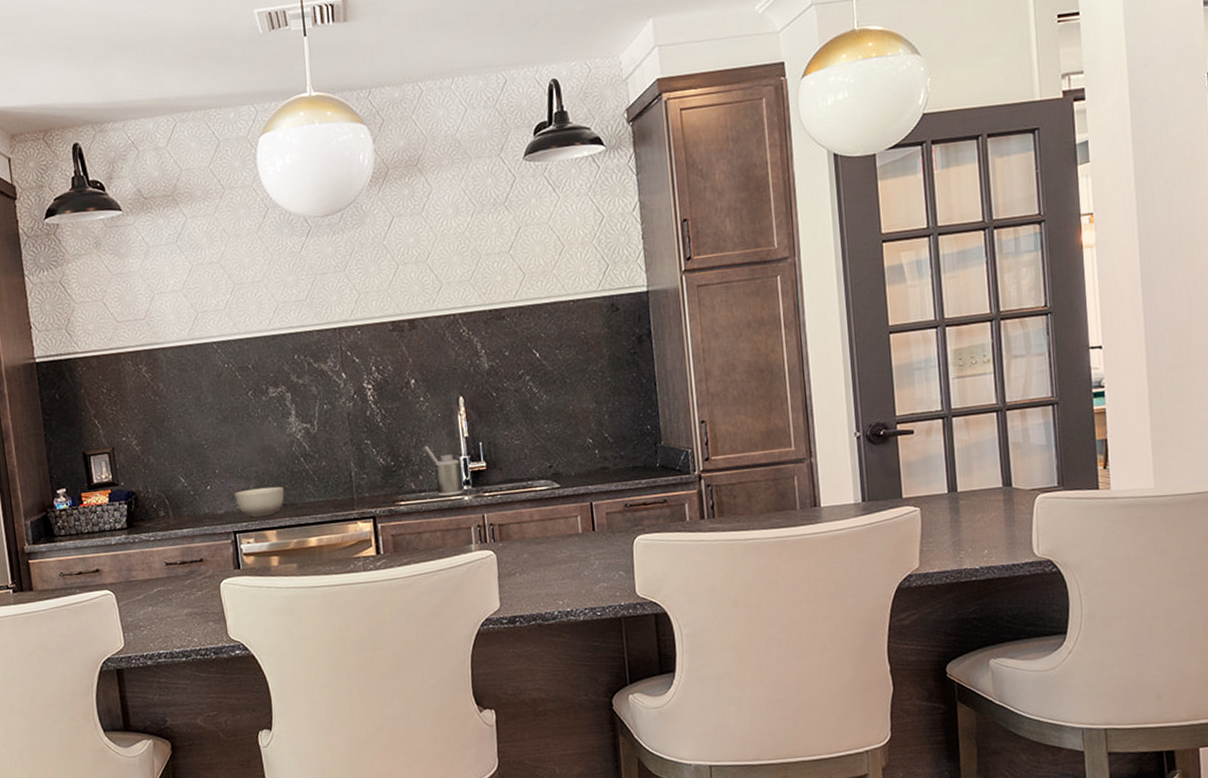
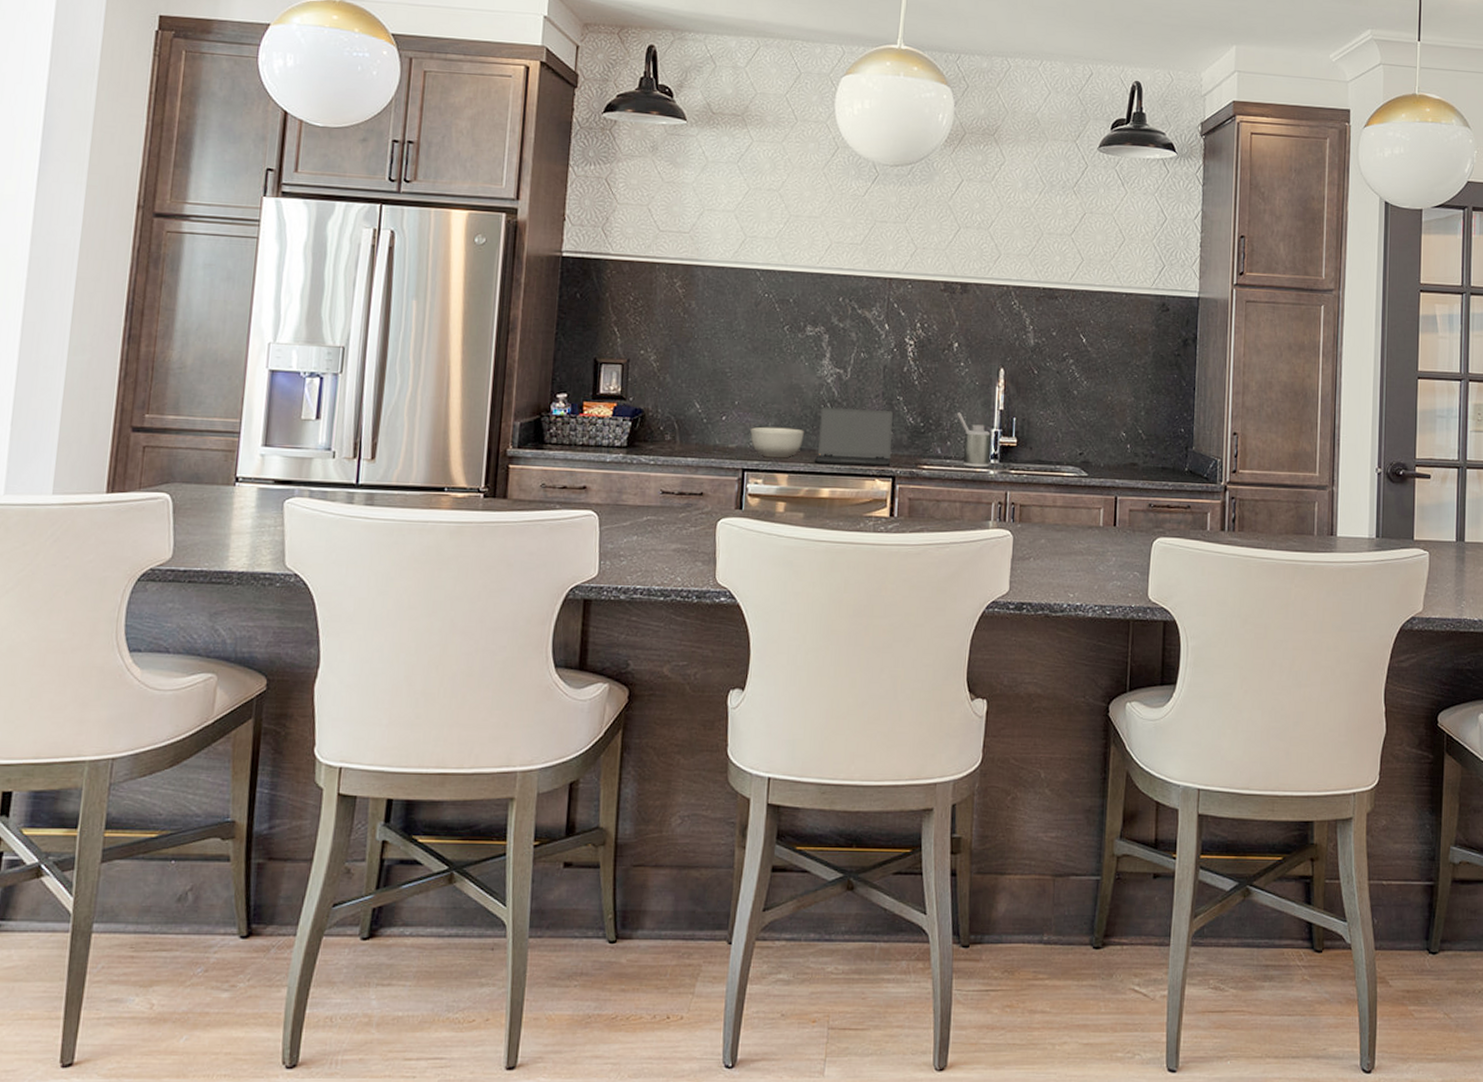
laptop: none [295,455,369,516] -> present [814,408,893,467]

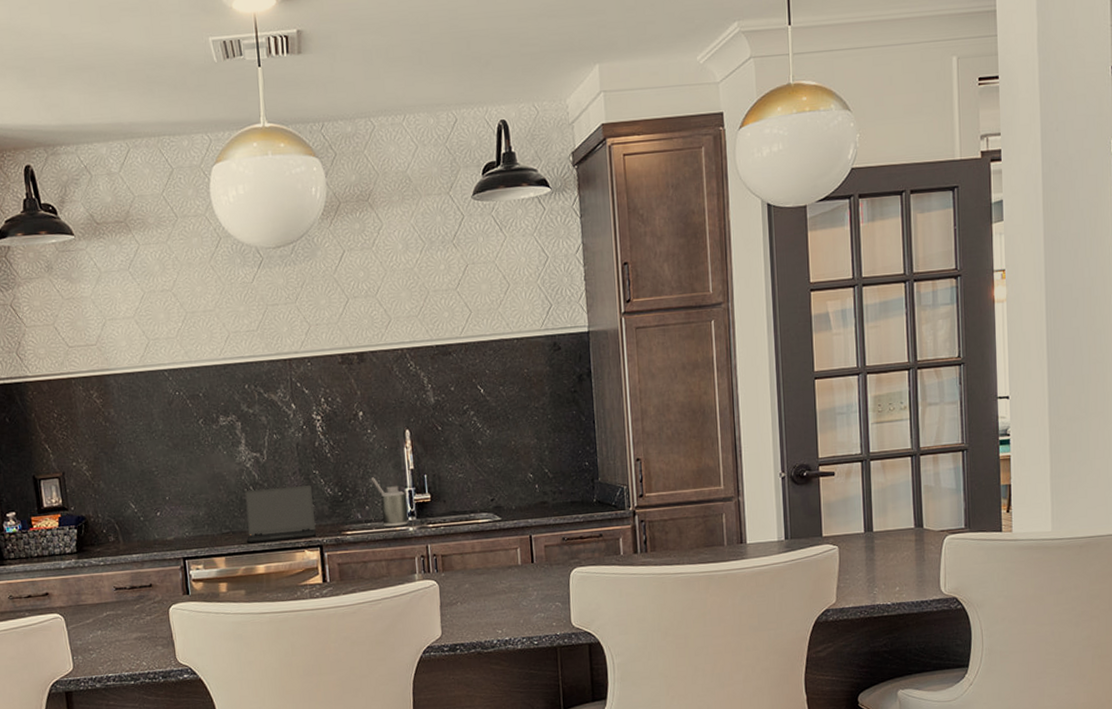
bowl: present [750,426,805,460] -> none [184,514,234,545]

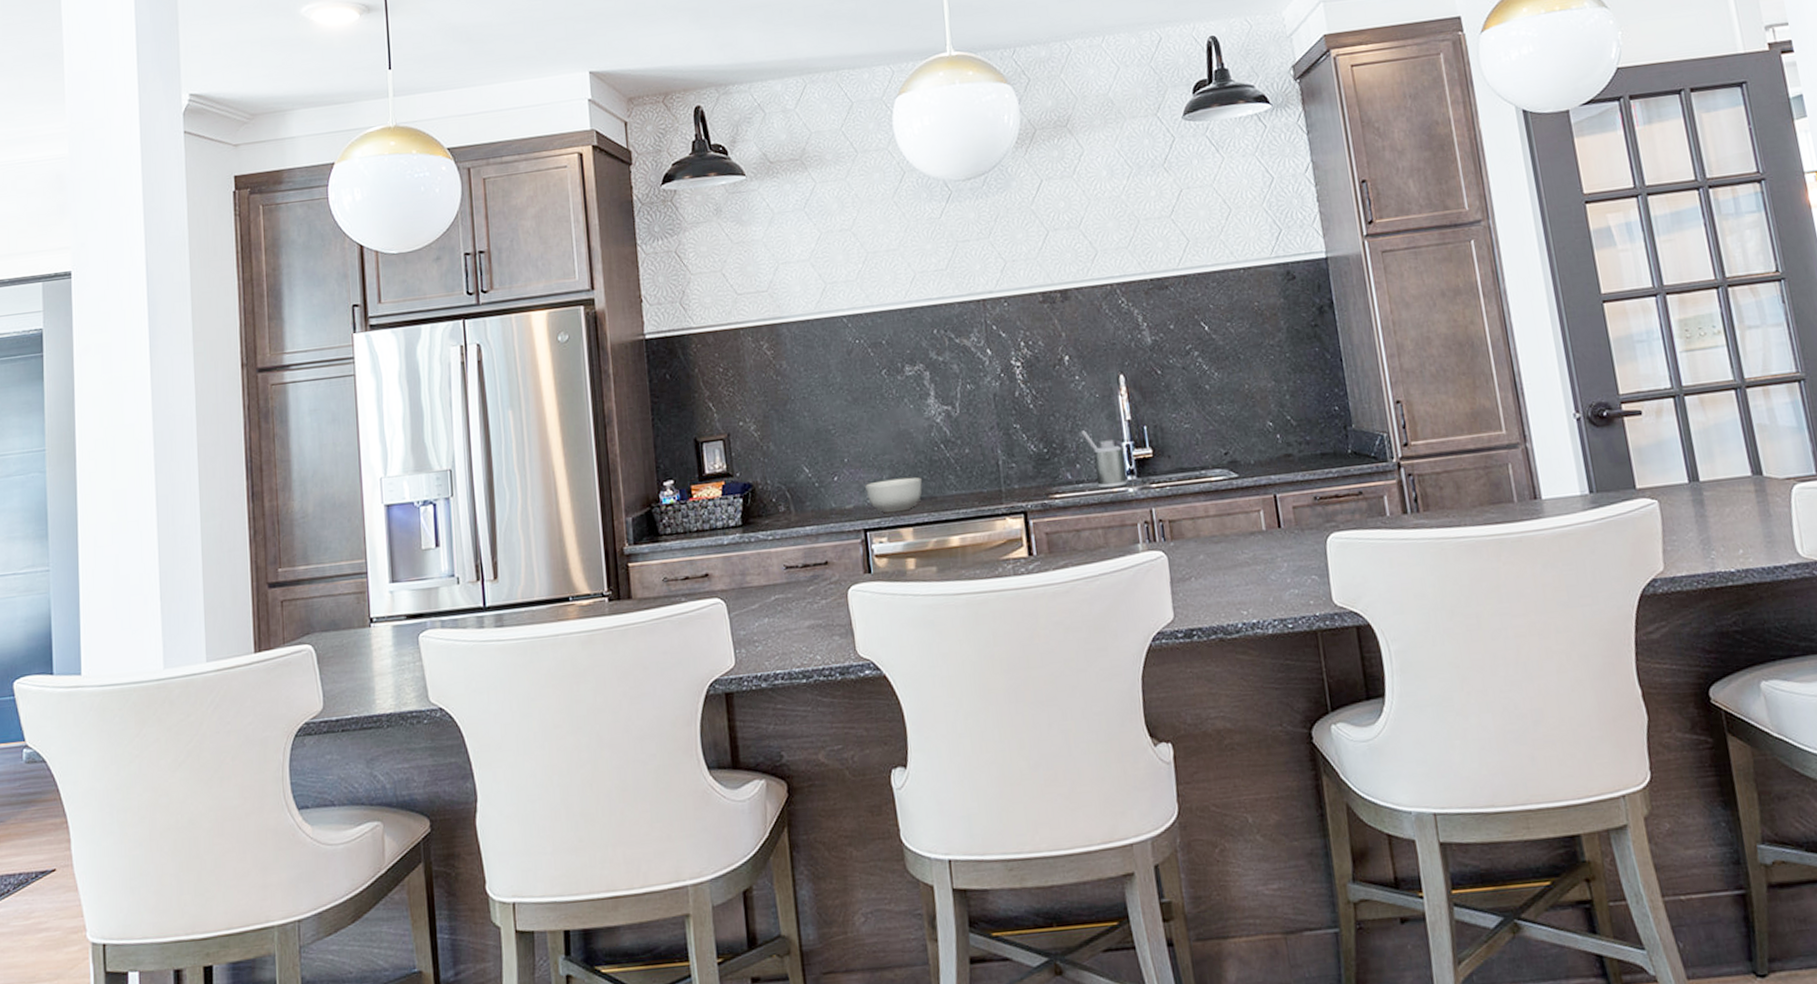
bowl: none [184,514,234,545] -> present [865,477,923,514]
laptop: present [245,485,316,544] -> none [935,441,1019,512]

